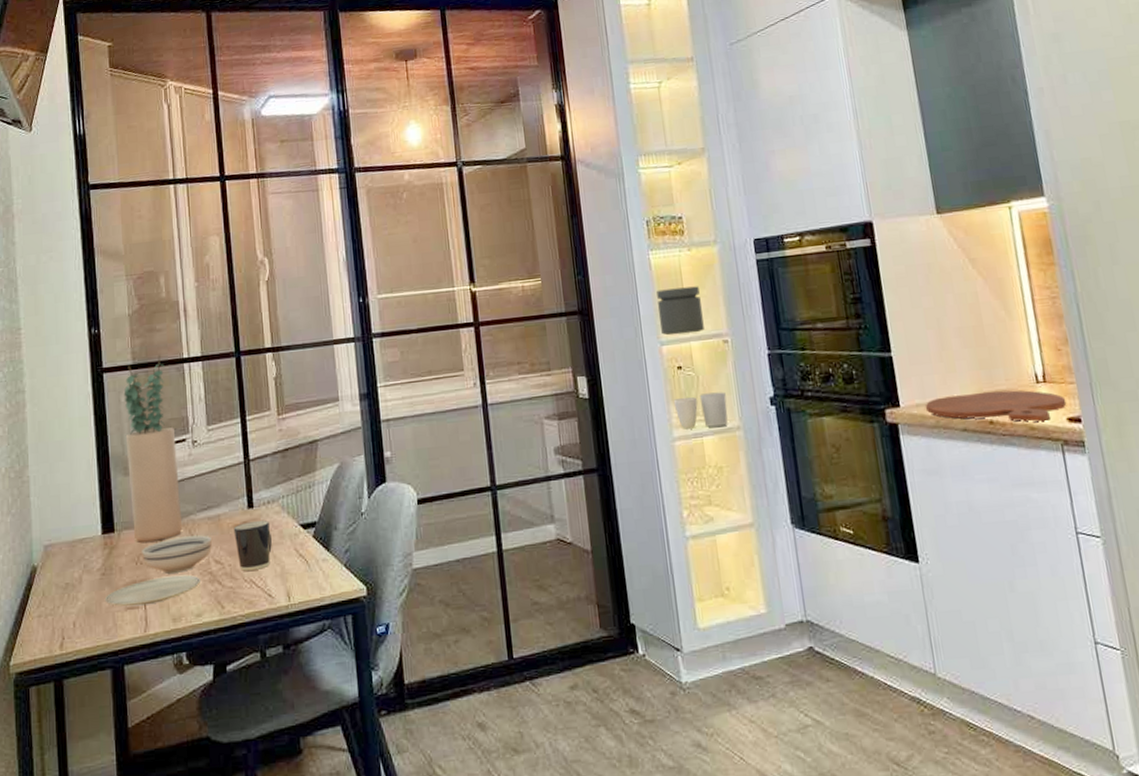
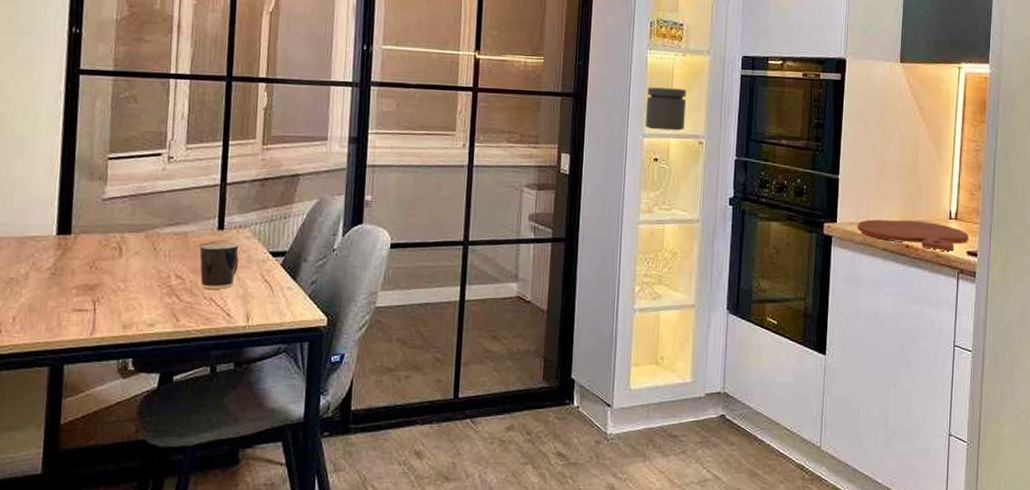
plate: present [104,574,202,607] -> none [51,284,159,309]
vase: present [123,355,182,543] -> none [92,66,151,249]
bowl: present [142,535,212,574] -> none [98,248,175,282]
cup: present [673,397,698,430] -> none [644,186,666,215]
candle holder: present [699,392,728,427] -> none [668,186,692,217]

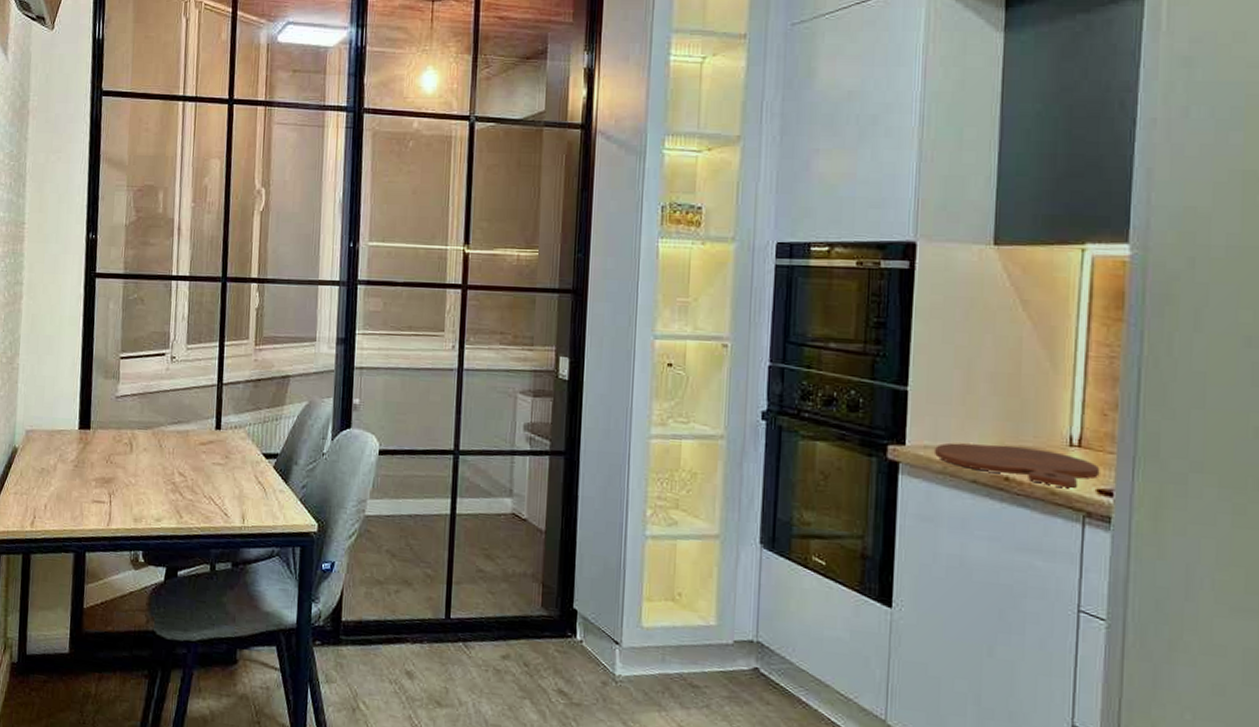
mug: present [199,243,239,289] -> none [199,442,234,489]
jar: present [645,87,686,131] -> none [656,281,706,332]

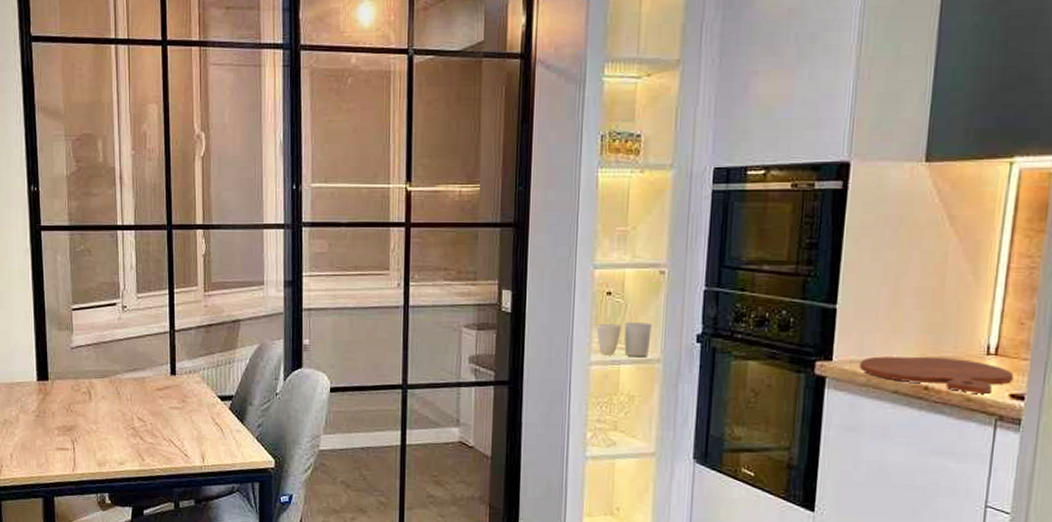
cup: none [656,395,682,429] -> present [596,323,621,355]
candle holder: none [685,395,715,432] -> present [624,322,652,356]

